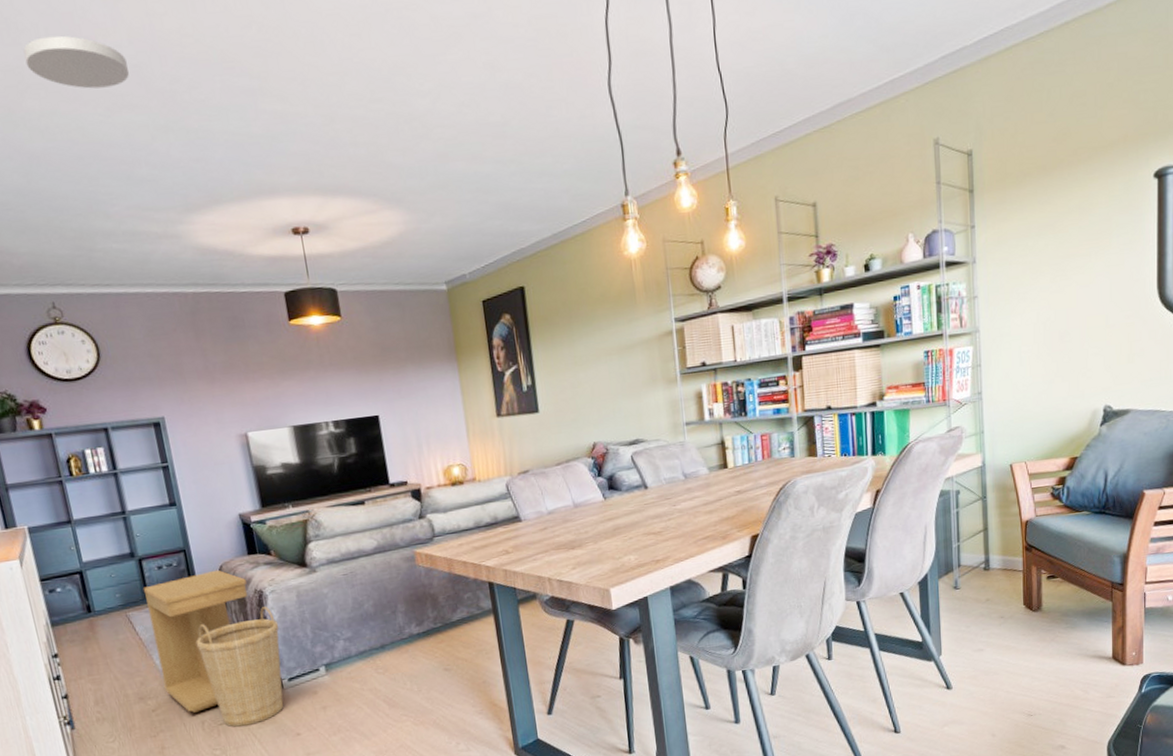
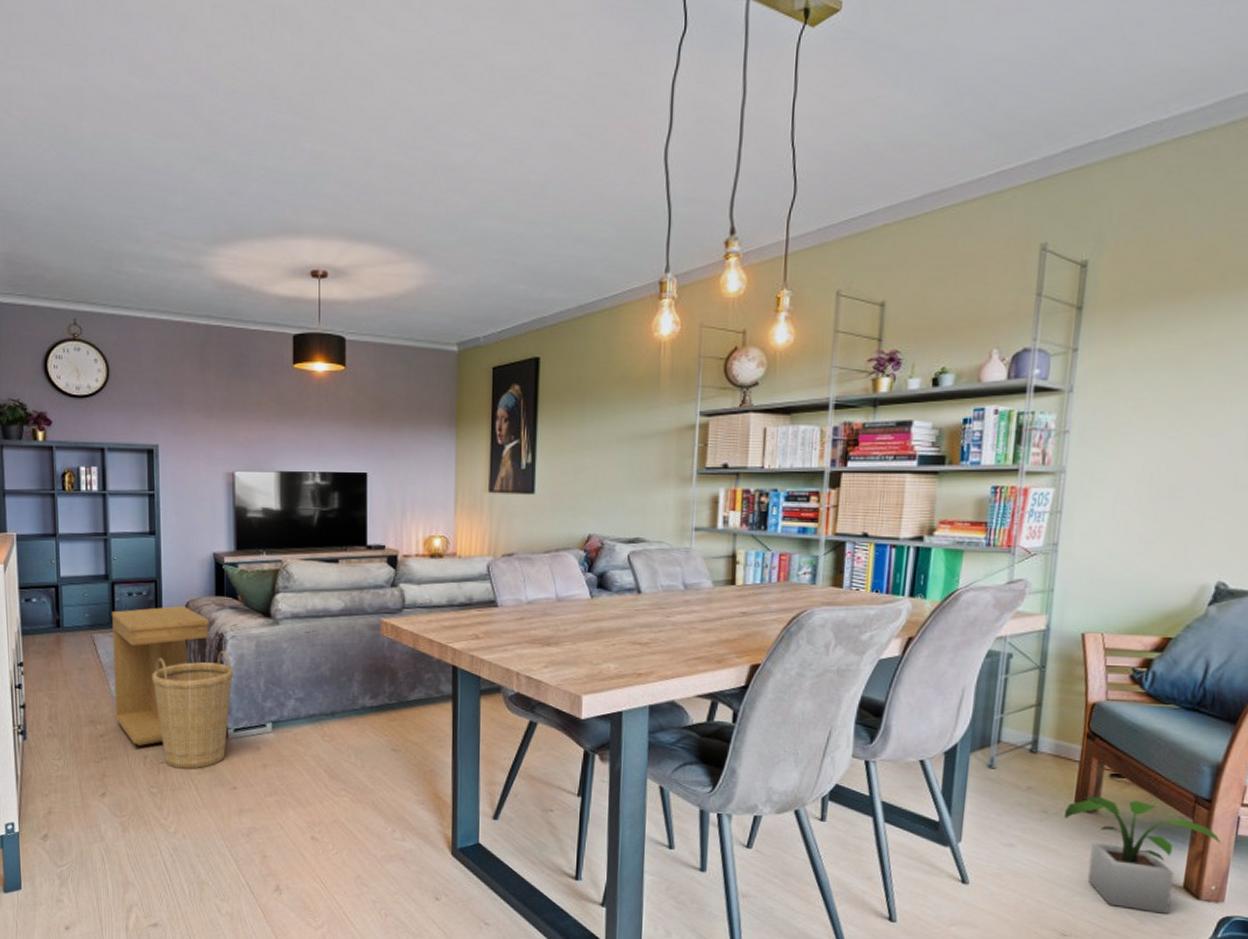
ceiling light: present [23,35,129,89] -> none [88,61,180,115]
potted plant: none [1017,594,1135,684] -> present [1065,796,1222,914]

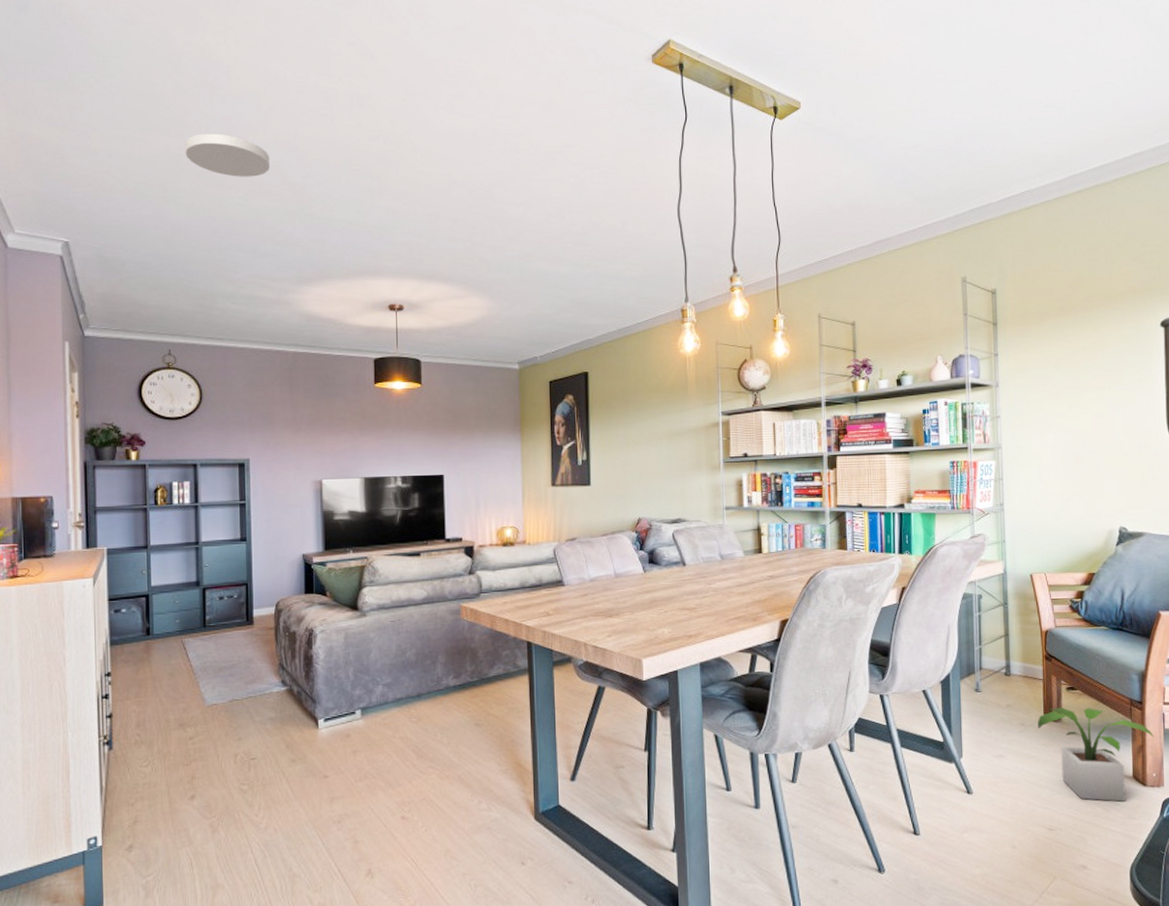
ceiling light: none [88,61,180,115] -> present [185,133,270,177]
side table: present [111,605,209,746] -> none [202,605,299,744]
basket: present [151,651,234,769] -> none [242,645,323,763]

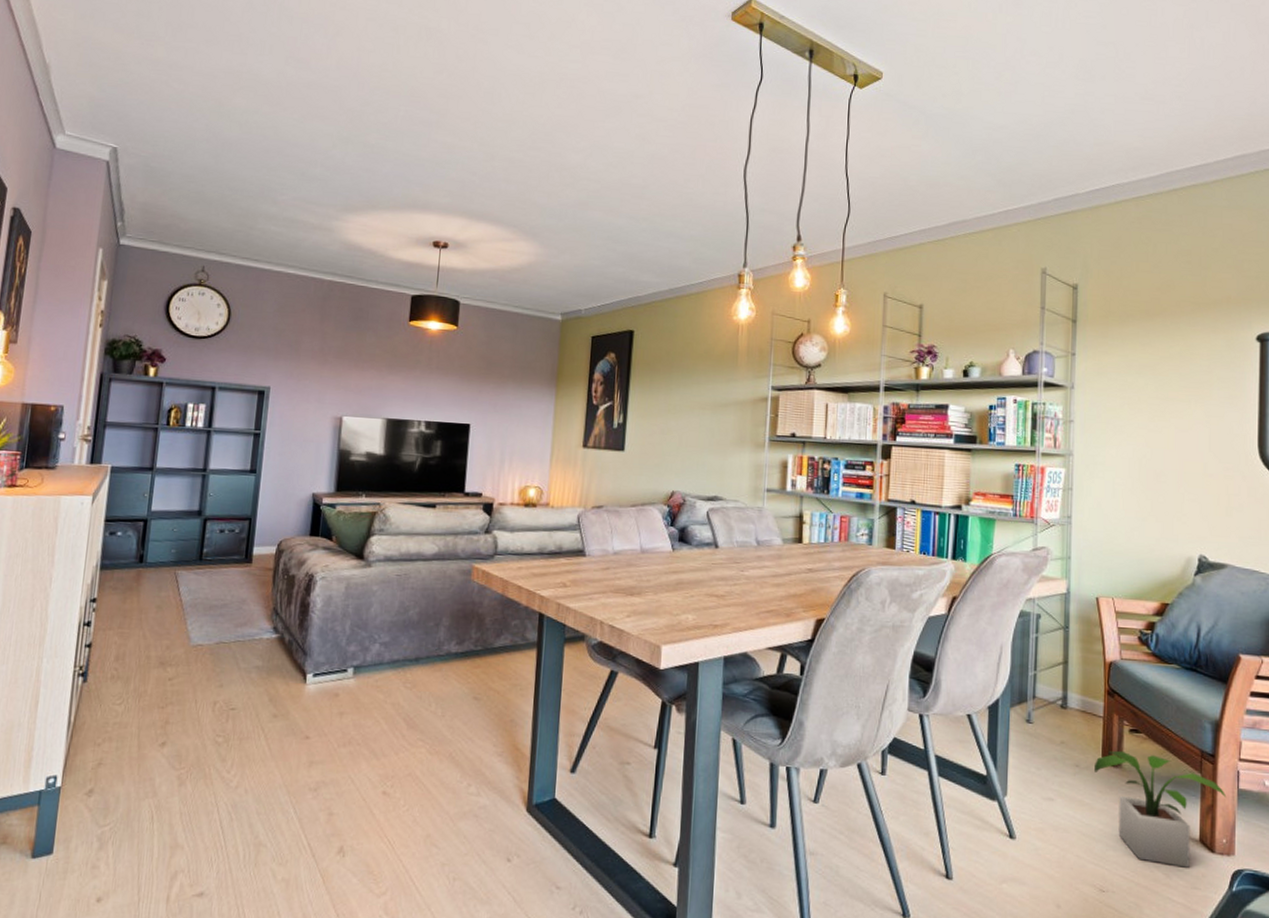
ceiling light: present [185,133,270,177] -> none [246,52,330,100]

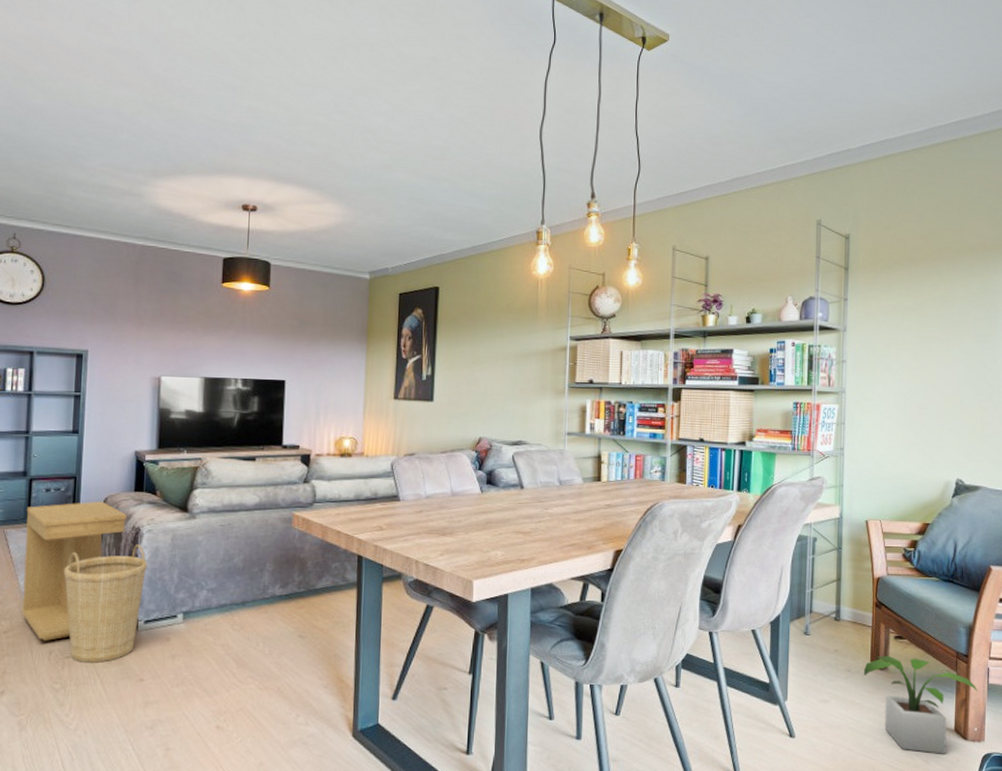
side table: none [188,544,301,691] -> present [22,501,127,641]
basket: none [233,592,320,717] -> present [63,545,148,663]

